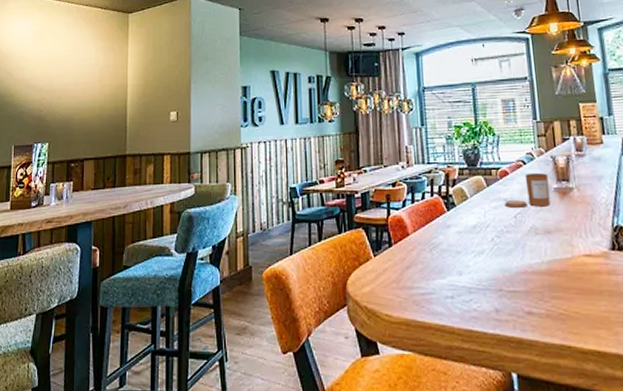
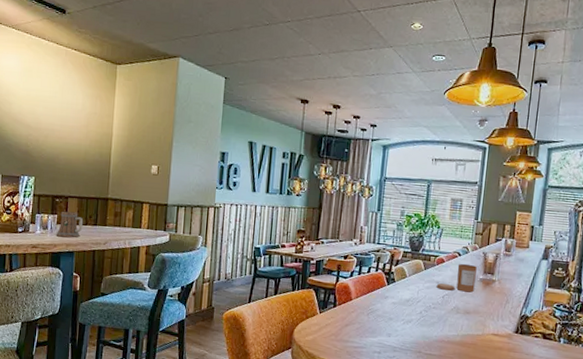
beer mug: none [72,175,101,206] -> present [56,211,84,238]

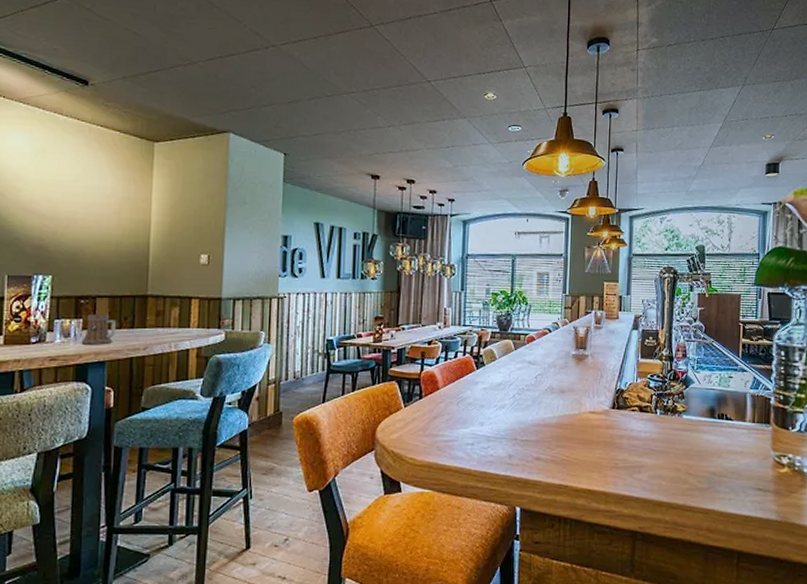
candle: present [436,264,477,293] -> none [528,341,568,370]

